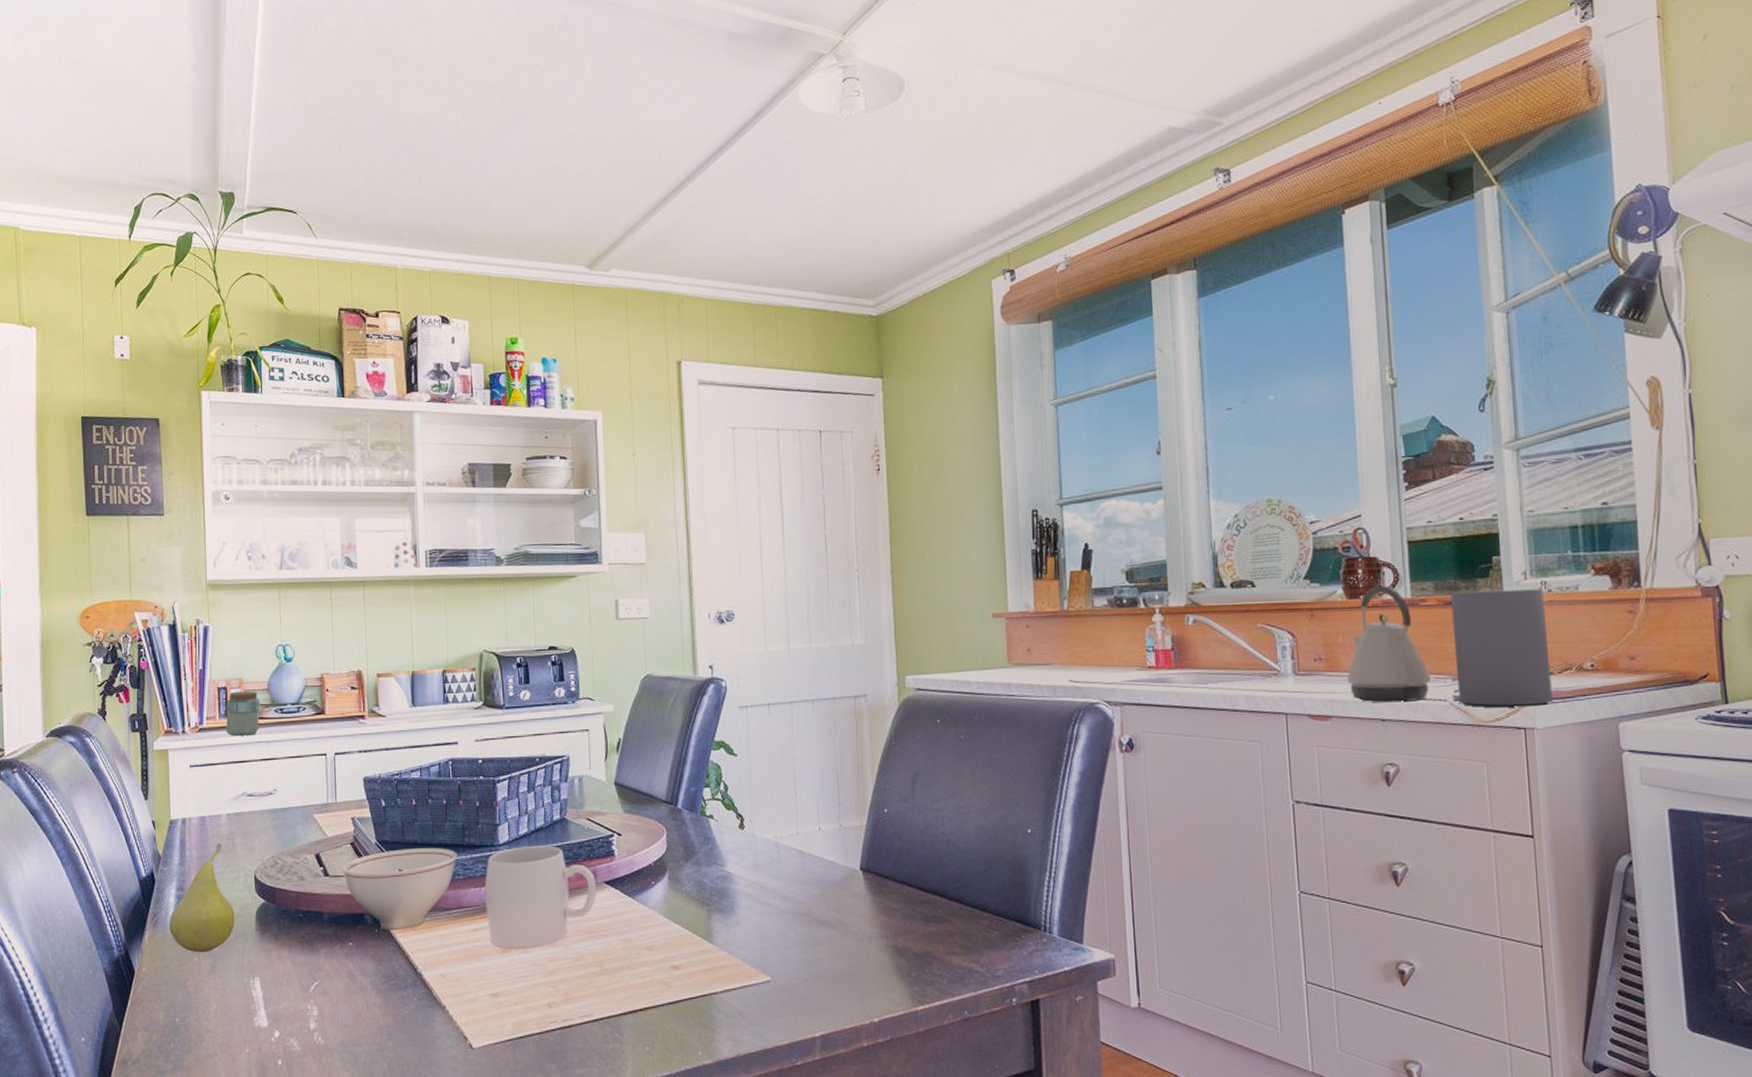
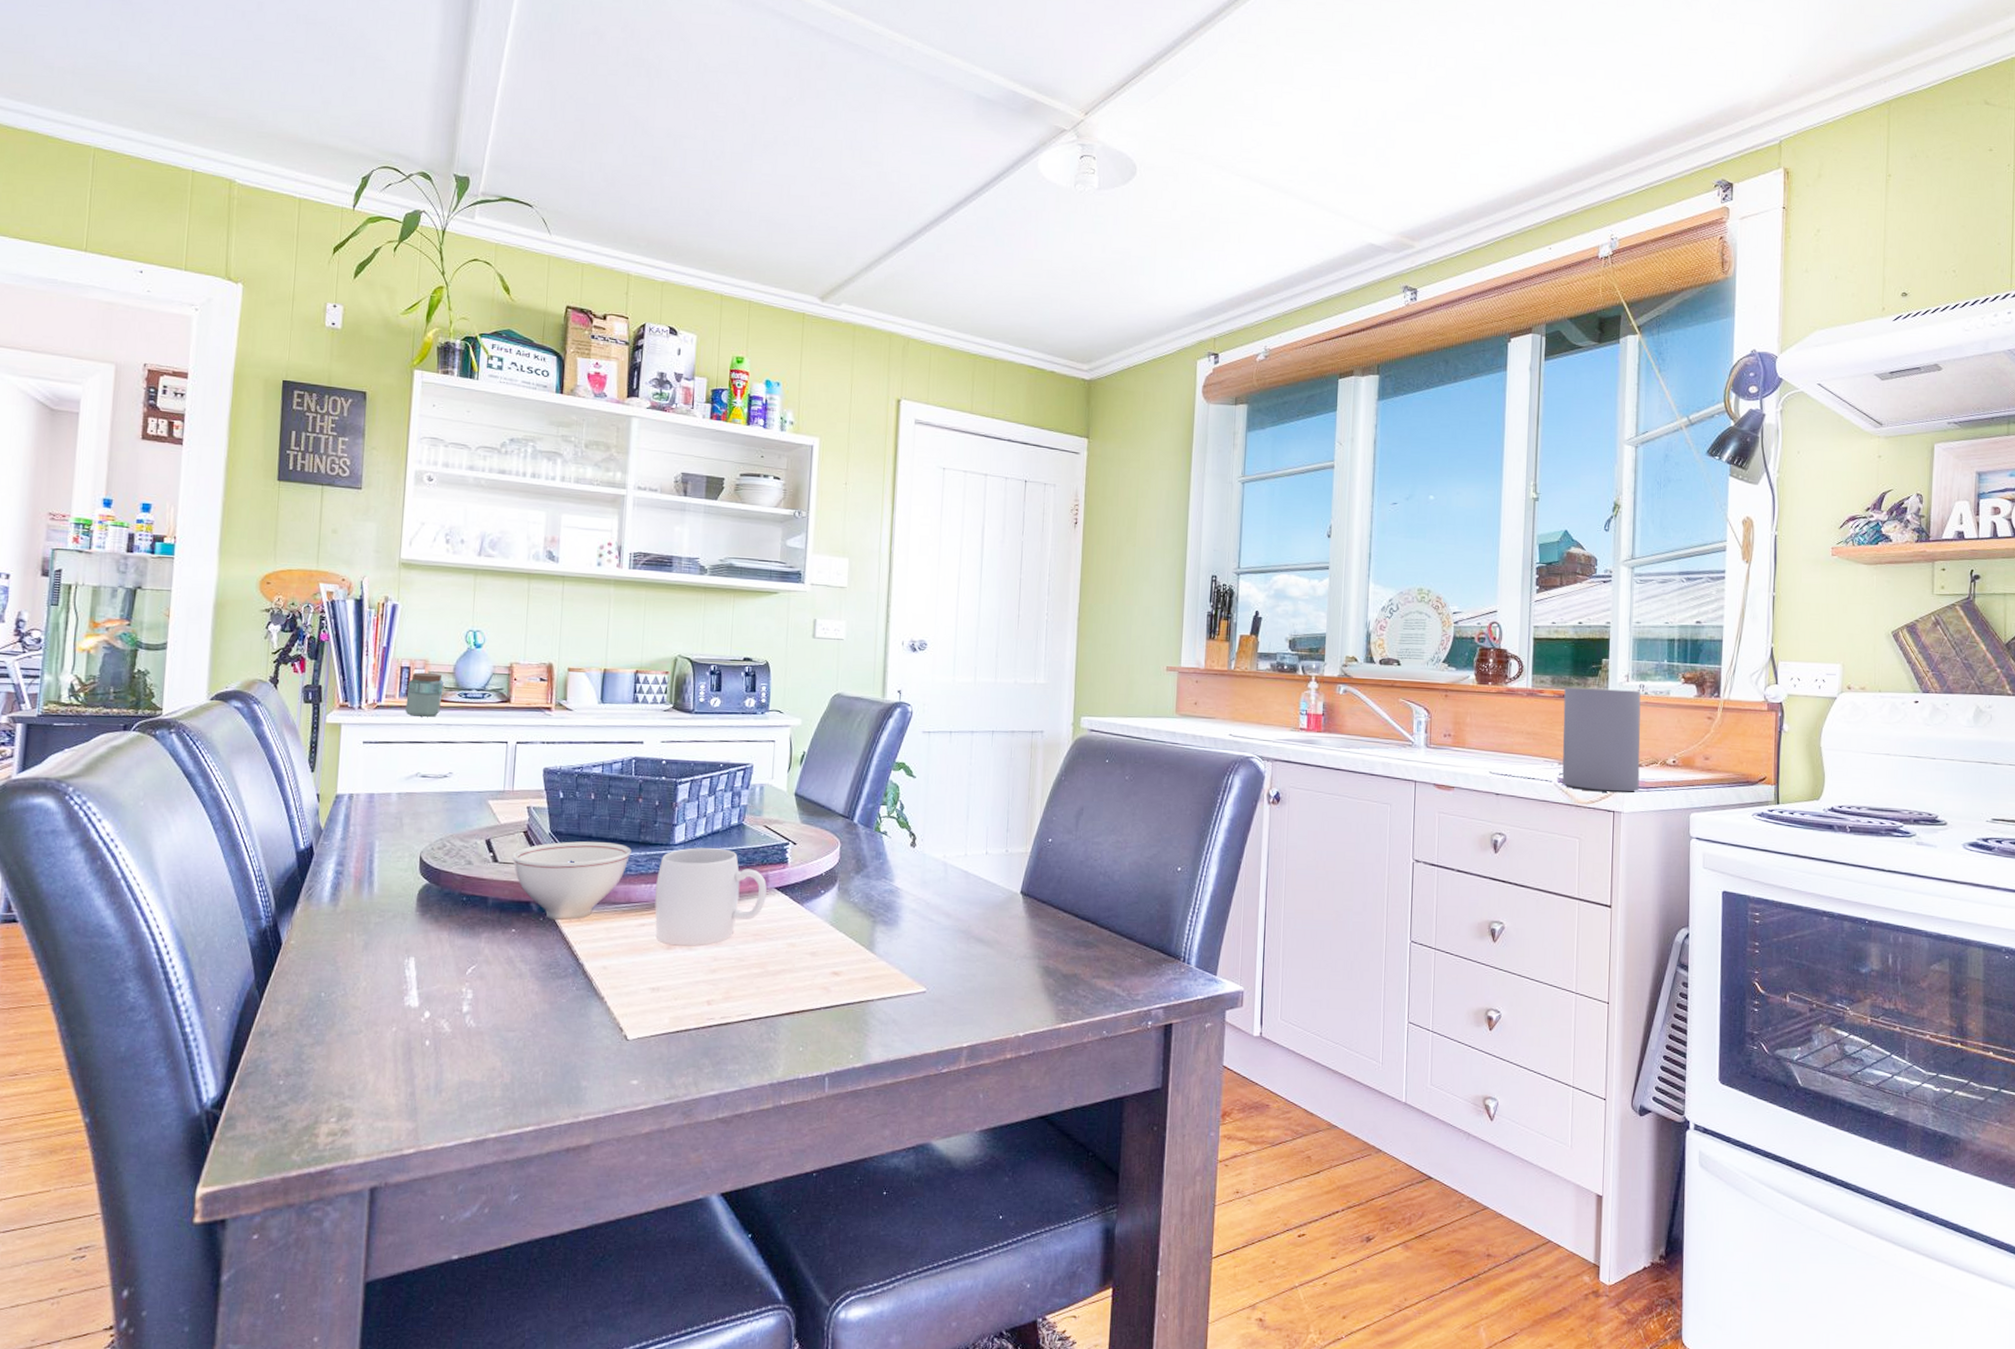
fruit: present [169,843,235,953] -> none [324,822,395,930]
kettle: present [1346,585,1432,703] -> none [1470,674,1541,780]

